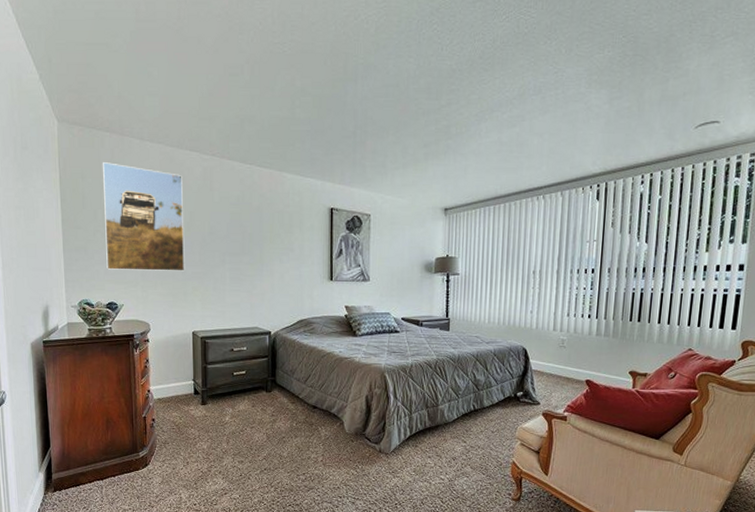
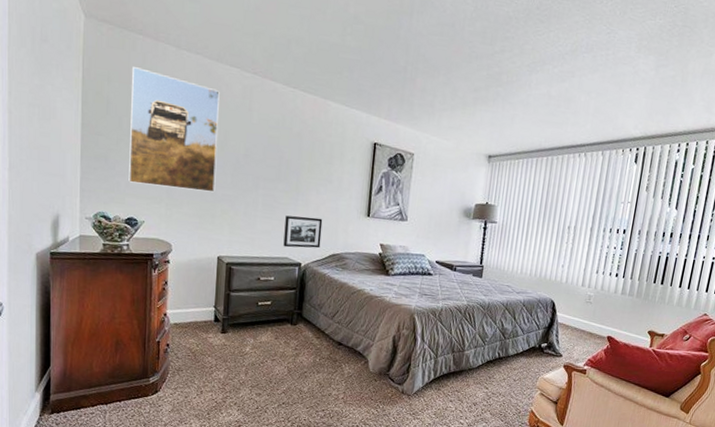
picture frame: none [252,286,288,318] -> present [283,215,323,249]

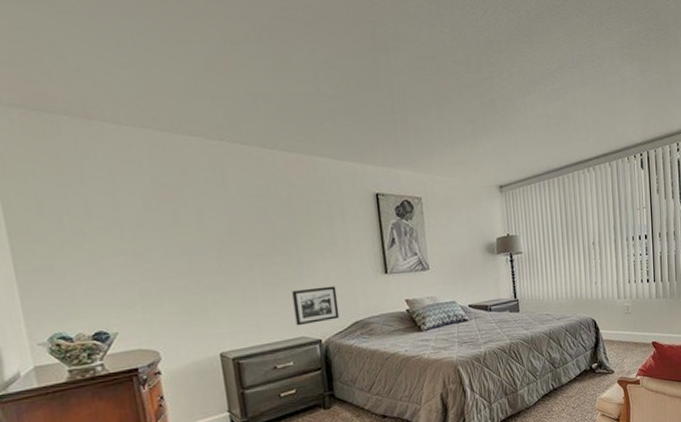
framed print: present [128,67,220,193] -> none [63,154,201,291]

